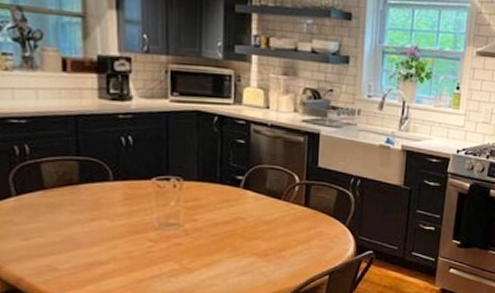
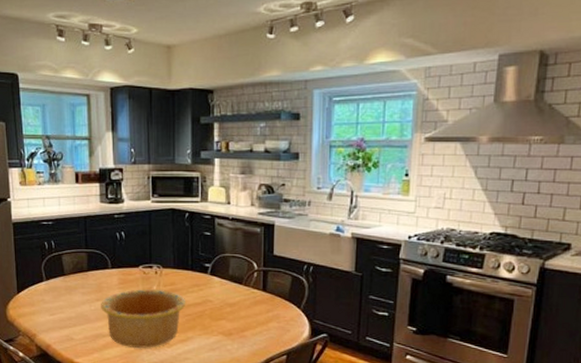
bowl: none [98,206,213,276] -> present [101,289,186,348]

